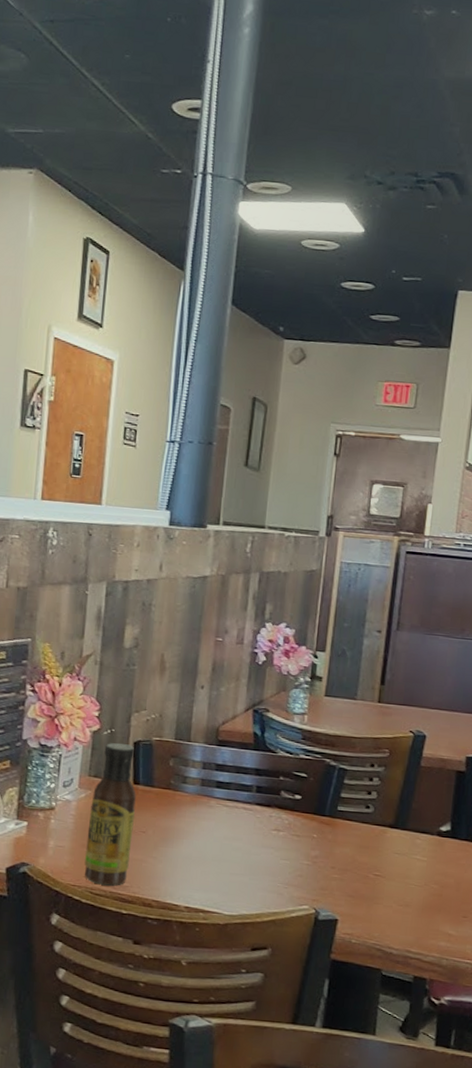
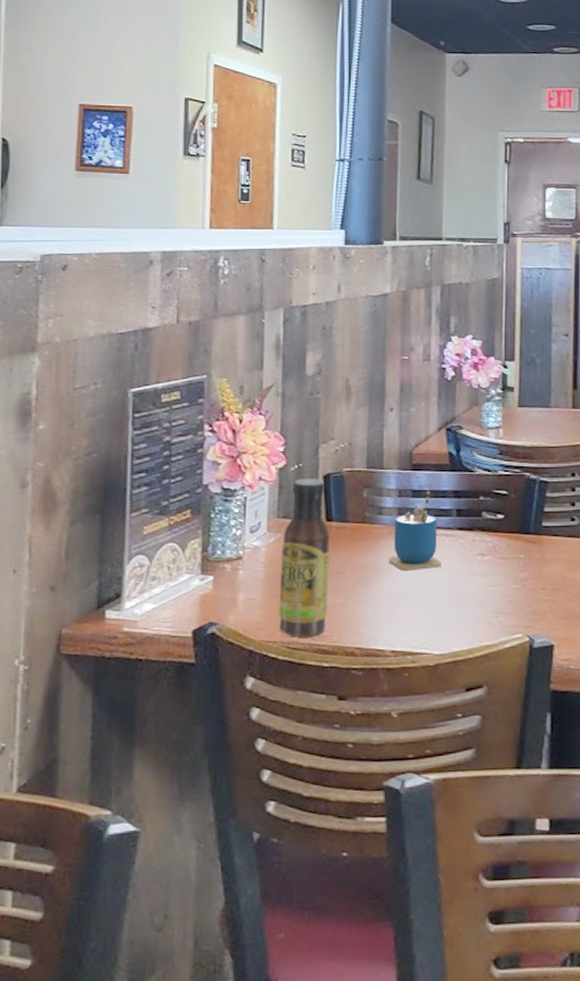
cup: none [189,765,238,838] -> present [388,490,441,572]

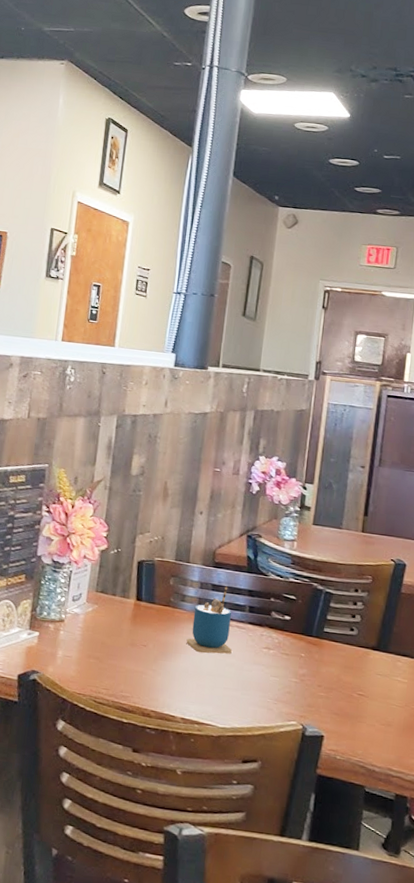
sauce bottle: present [279,478,330,638] -> none [89,561,139,696]

